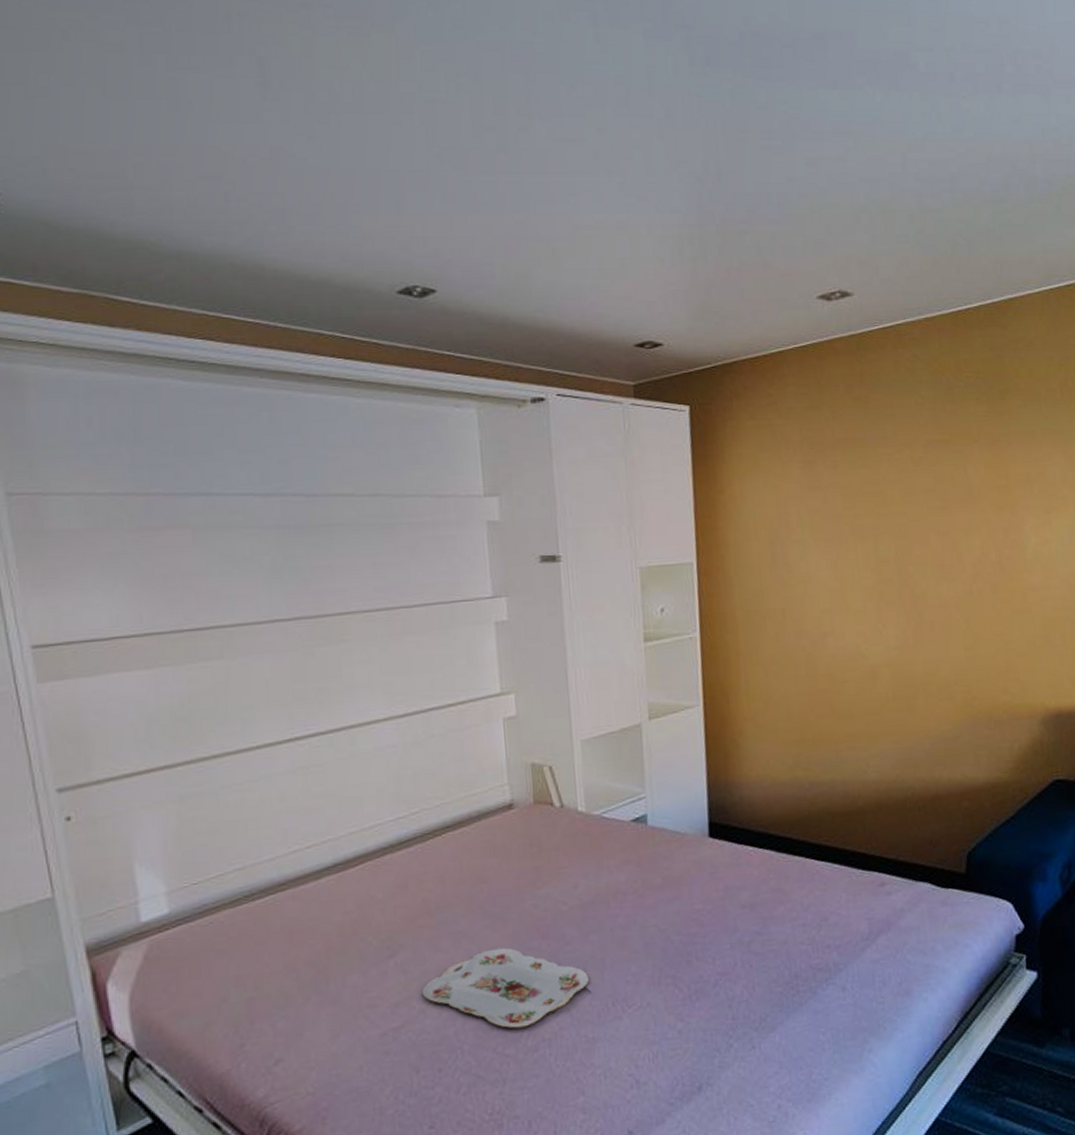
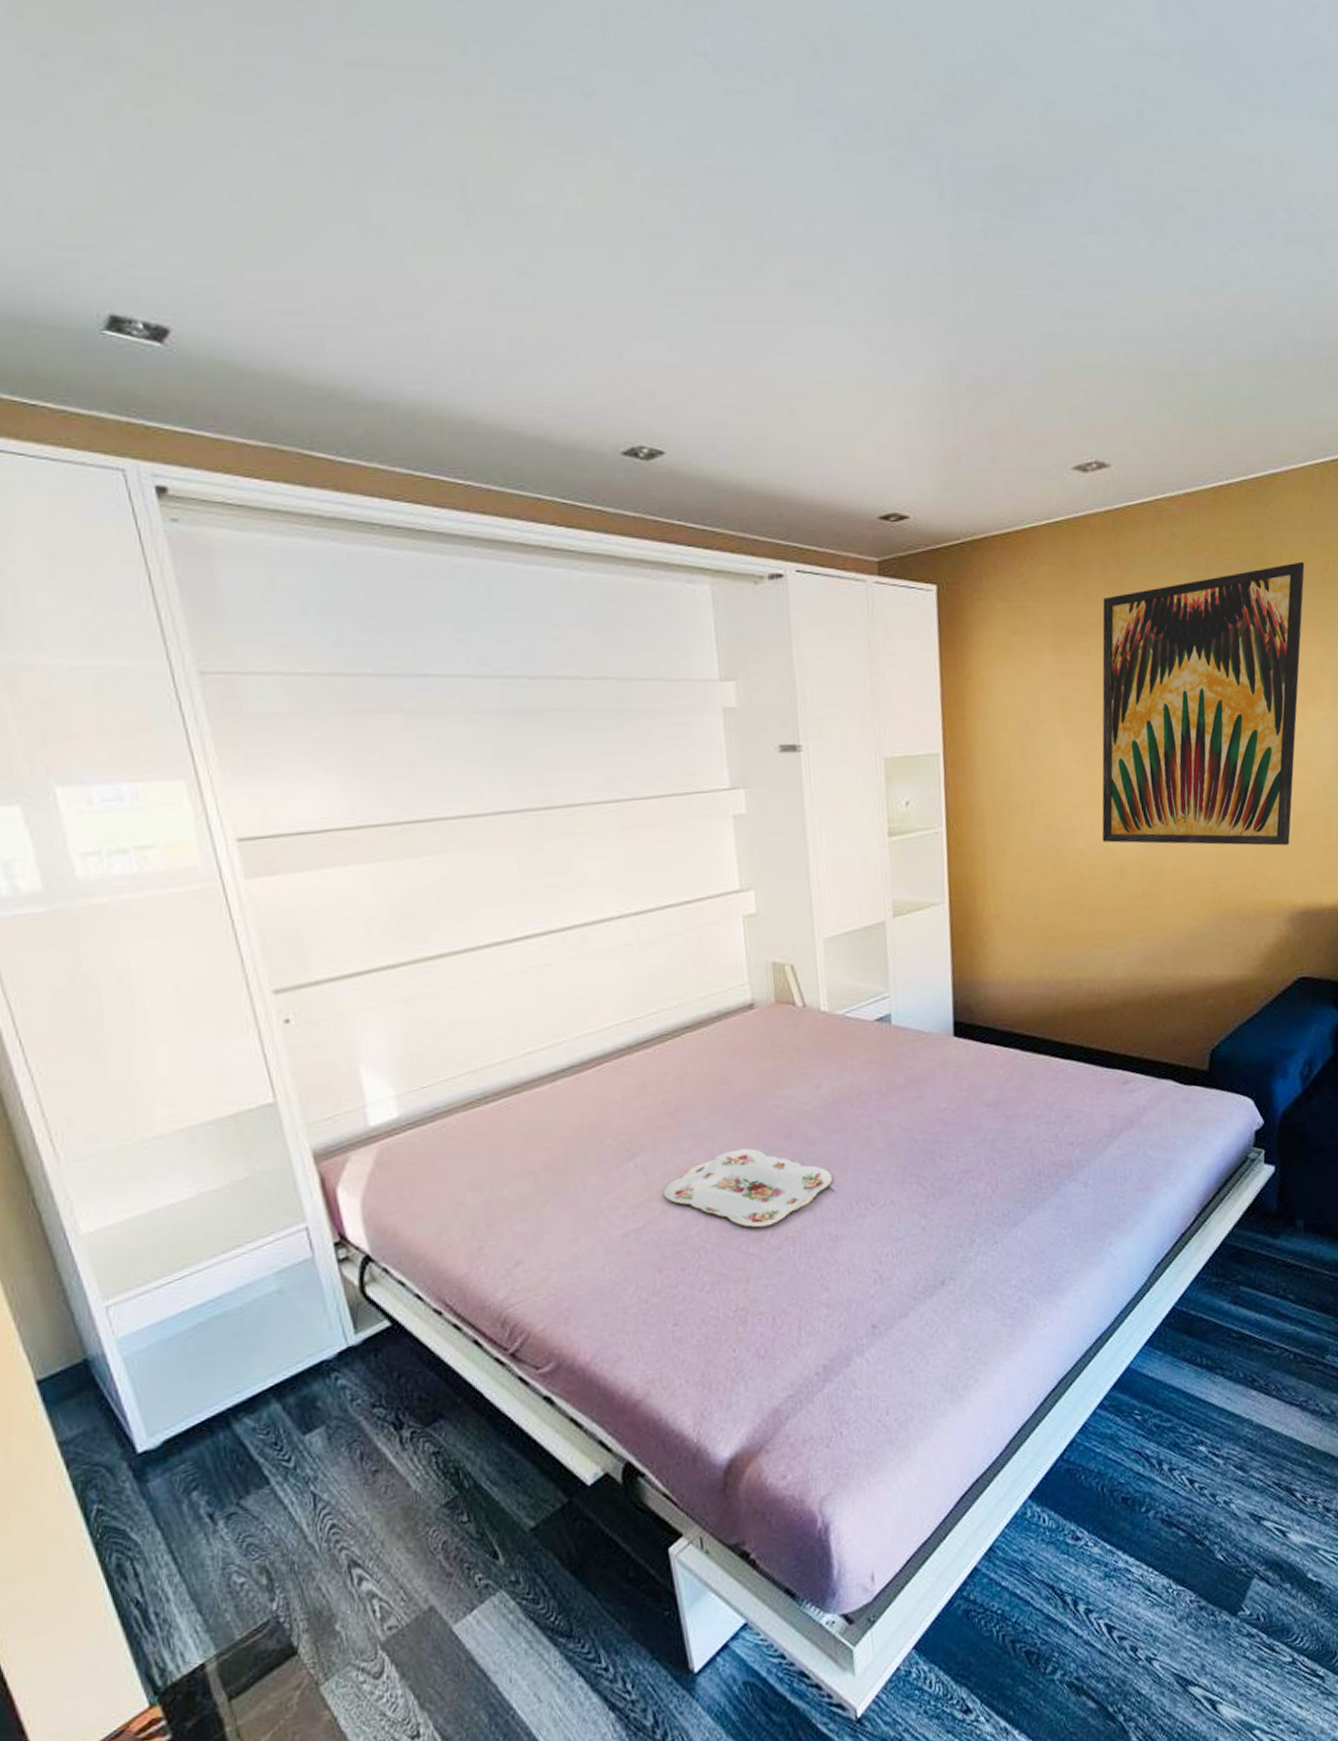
wall art: none [848,379,1044,650] -> present [1102,561,1305,846]

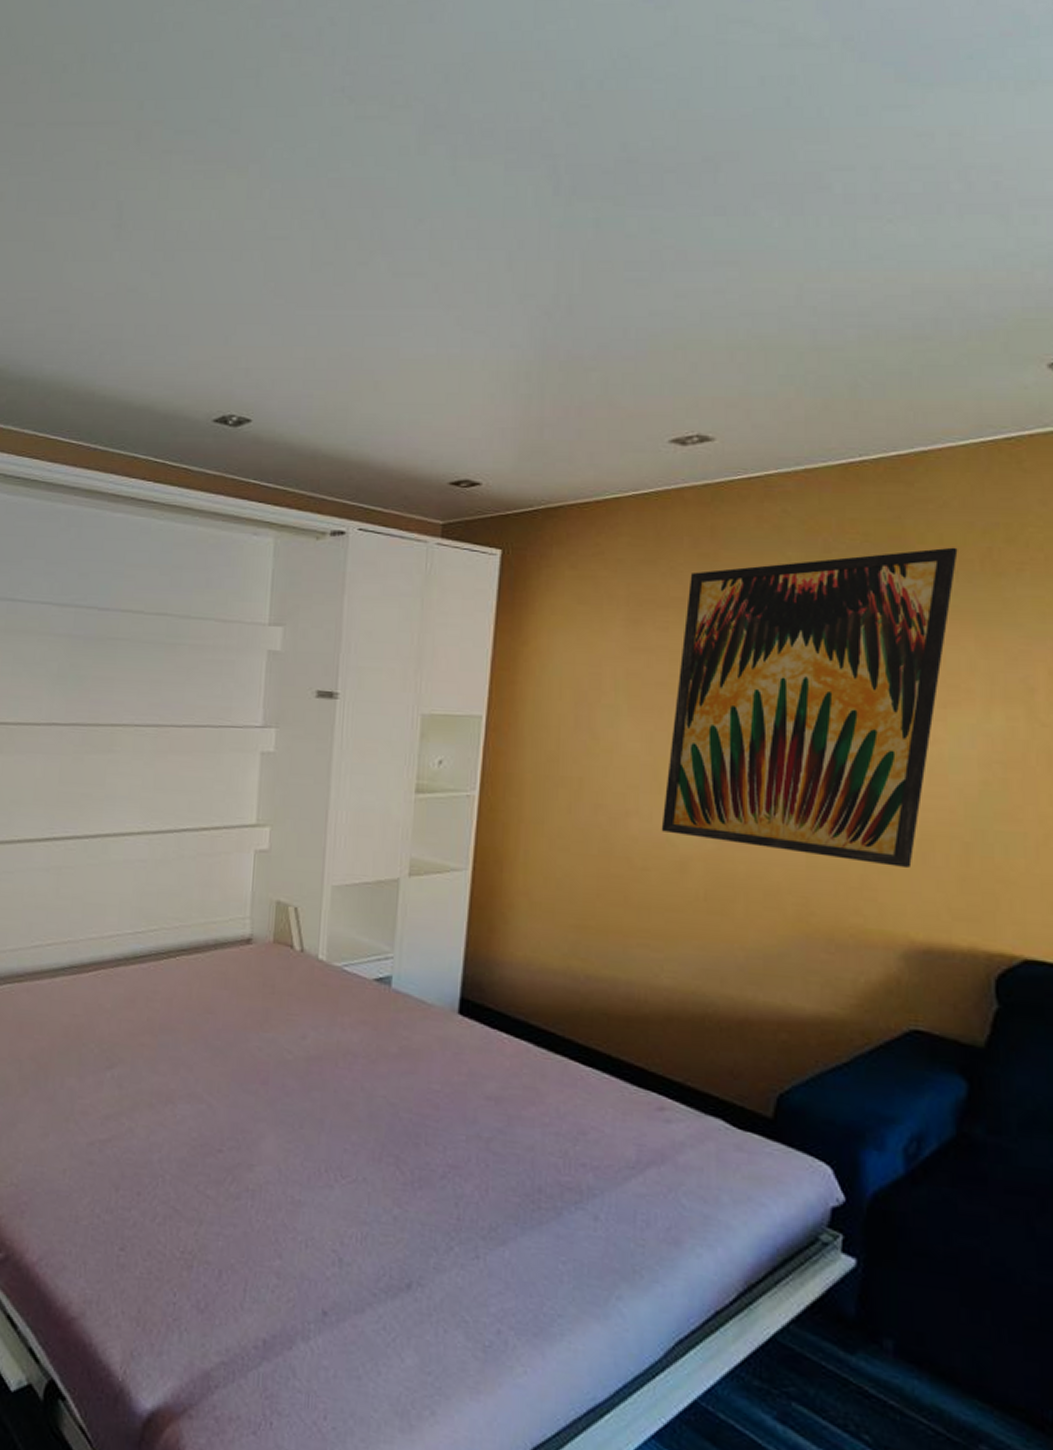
serving tray: present [663,1148,833,1228] -> none [133,1083,305,1172]

